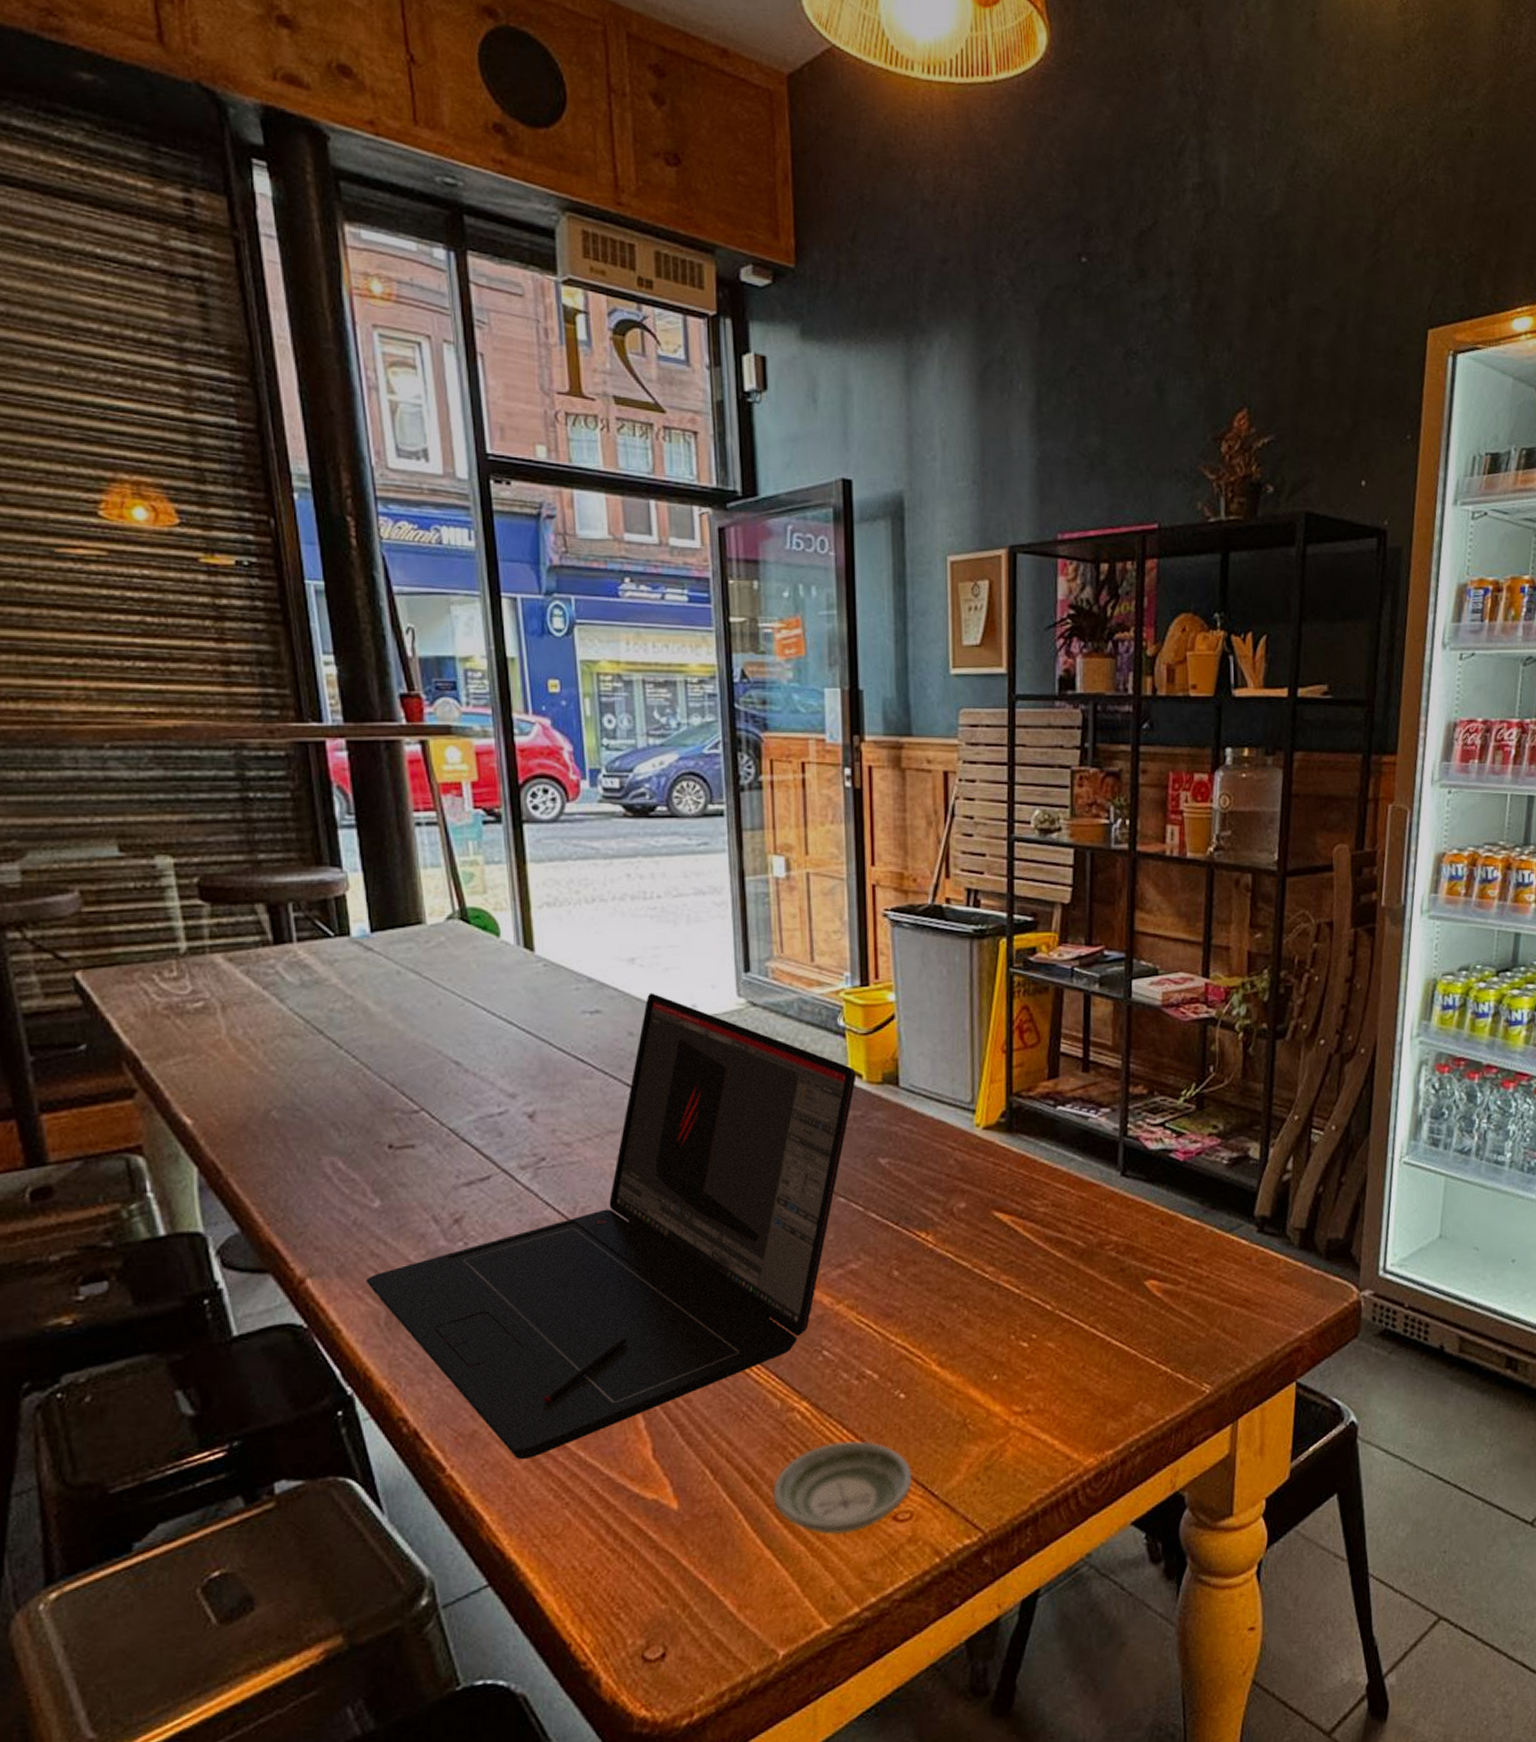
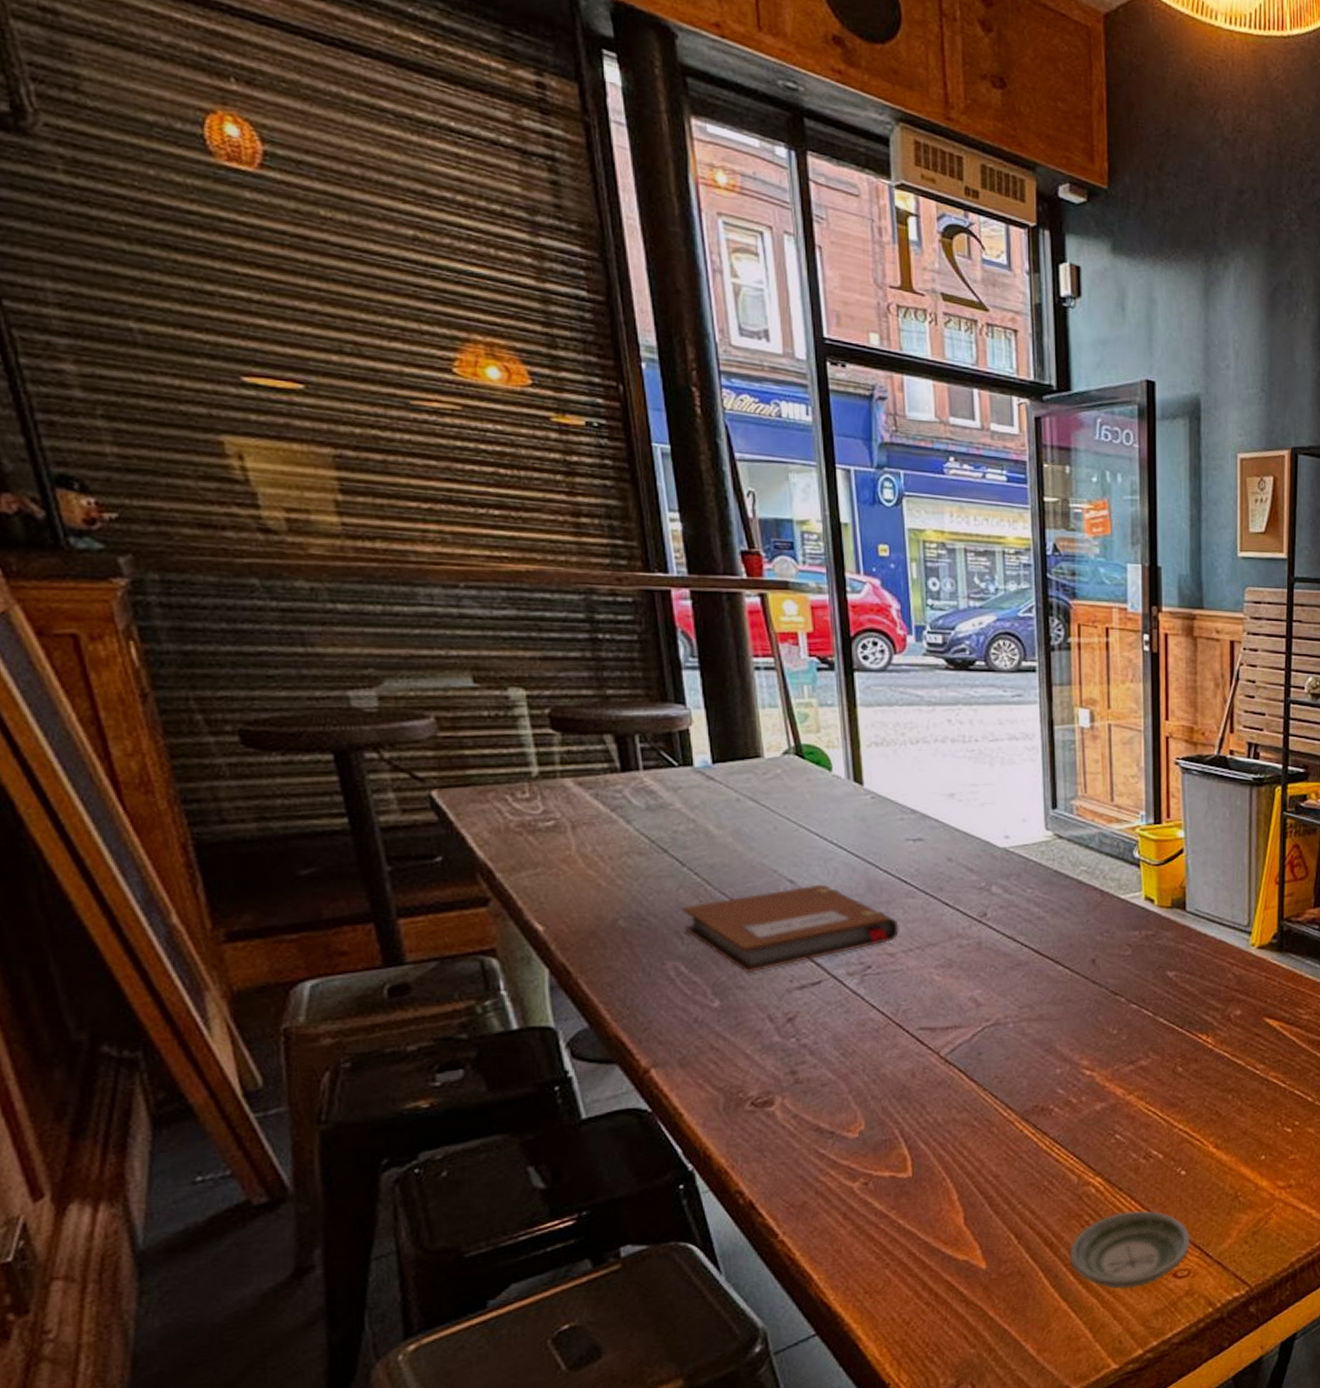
notebook: none [339,1065,576,1169] -> present [682,884,899,973]
laptop: present [366,992,857,1459] -> none [706,824,1149,1226]

